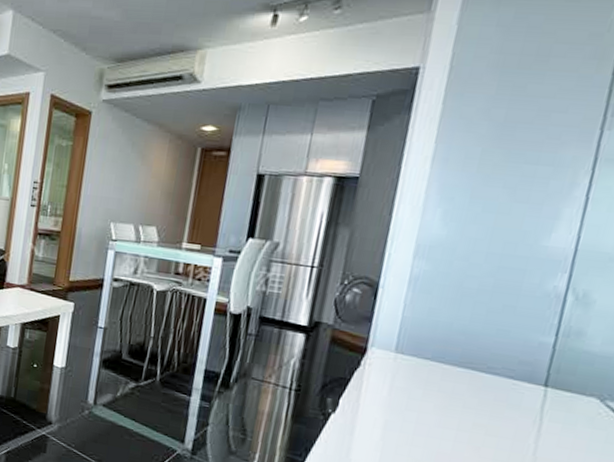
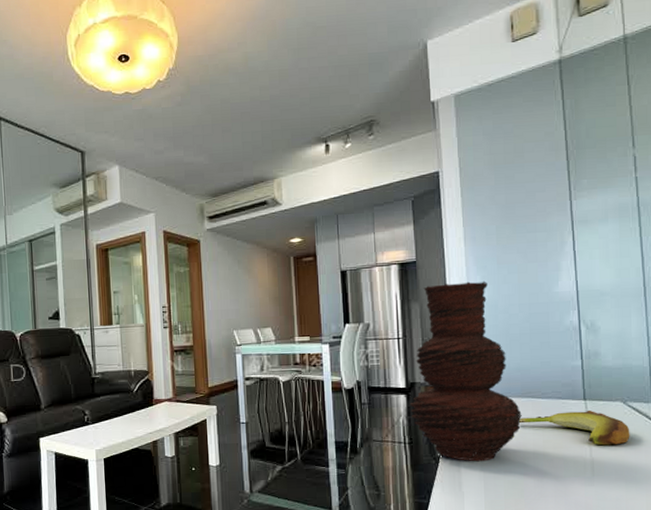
vase: none [306,210,453,431] -> present [410,281,522,462]
banana: none [446,390,600,450] -> present [519,410,630,446]

